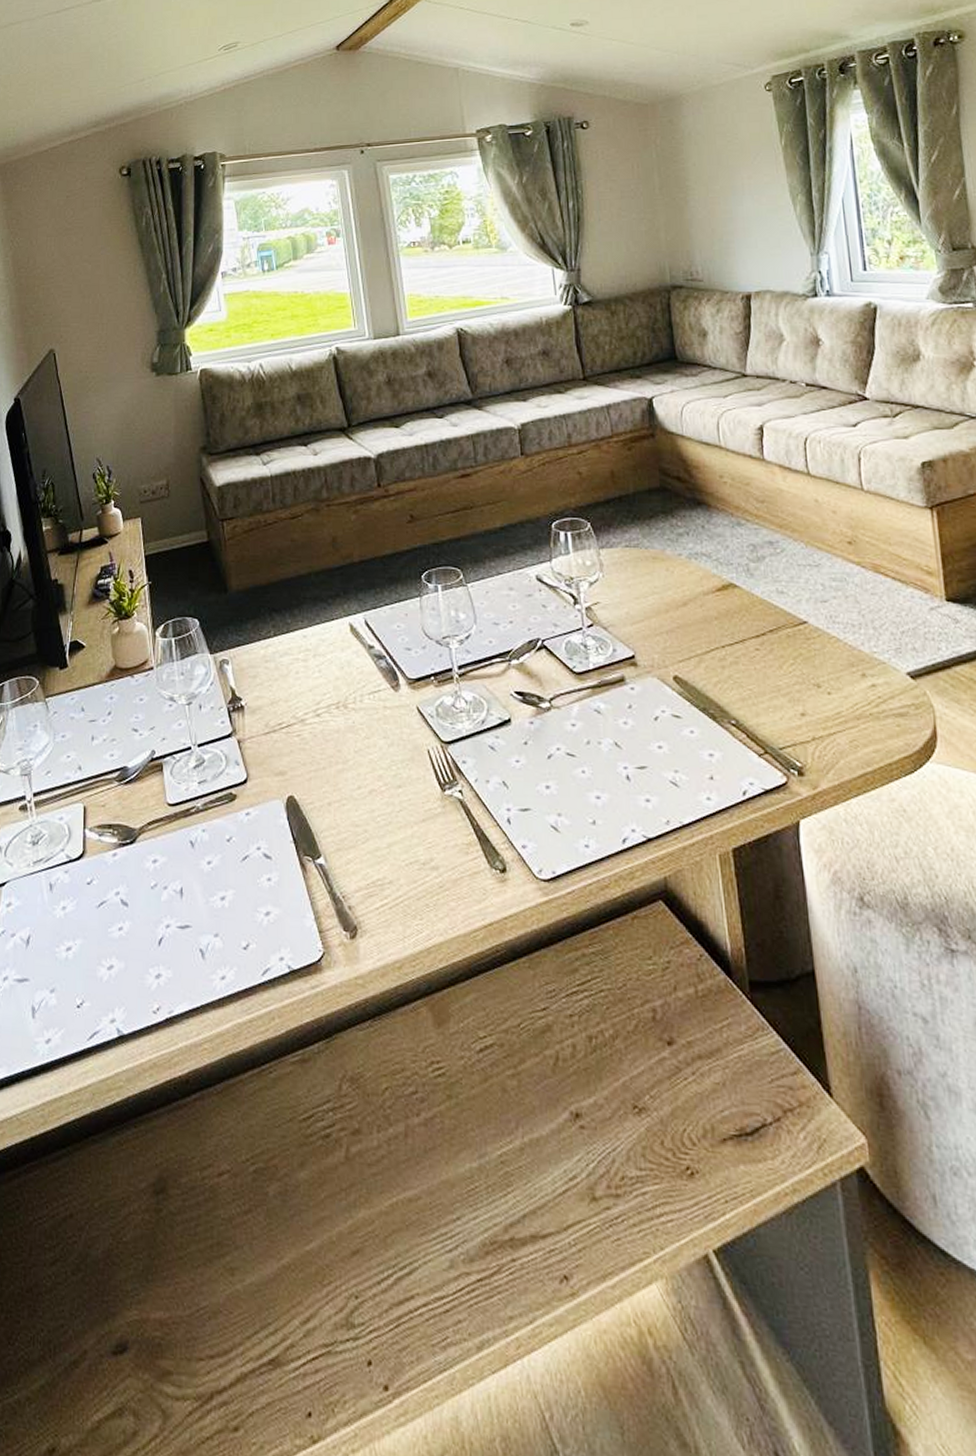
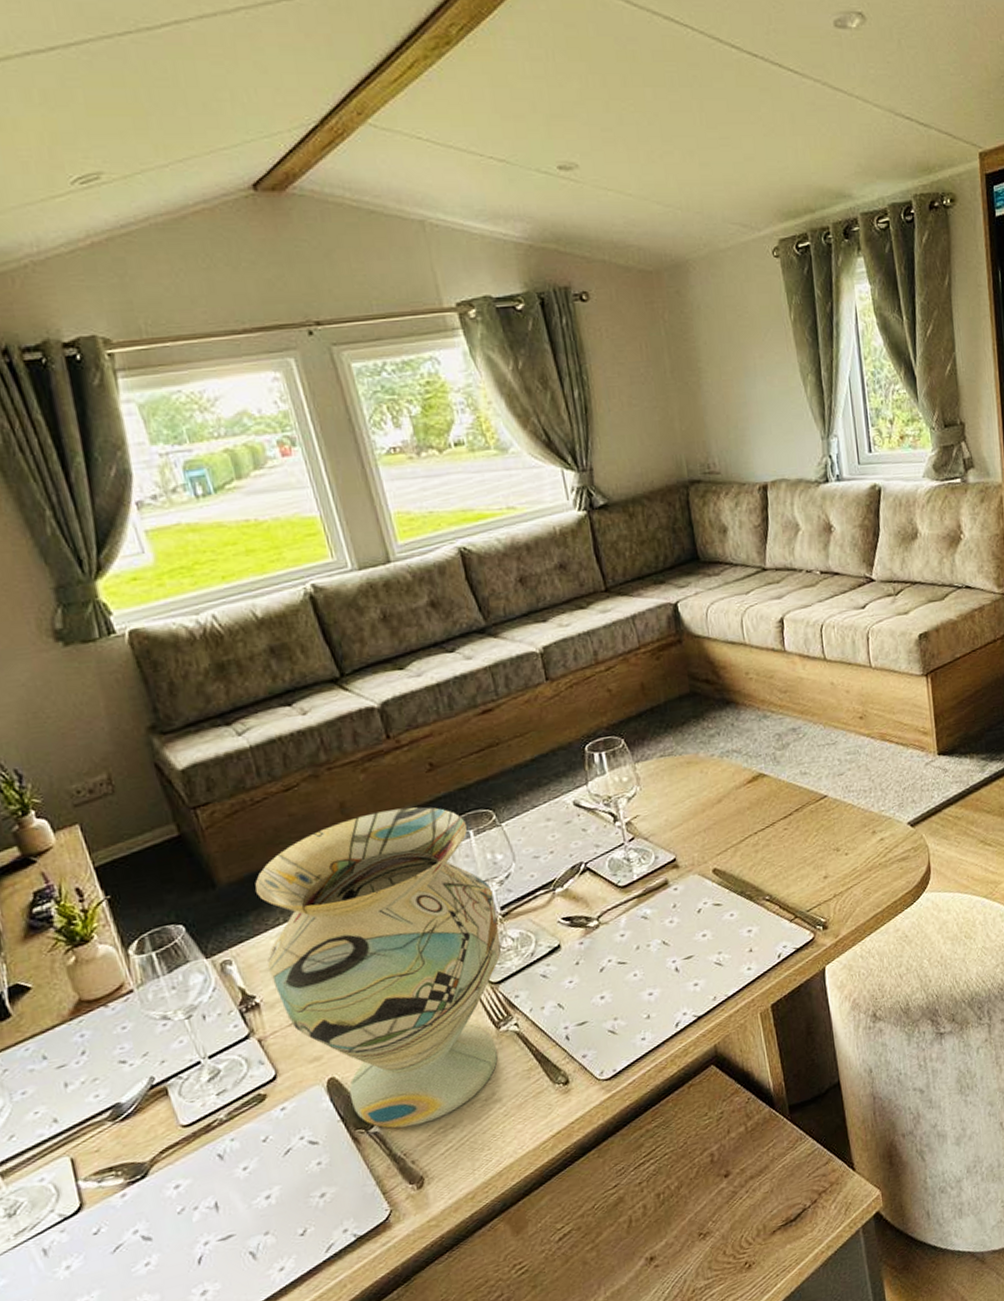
decorative vase: none [255,551,455,870] -> present [255,806,502,1129]

